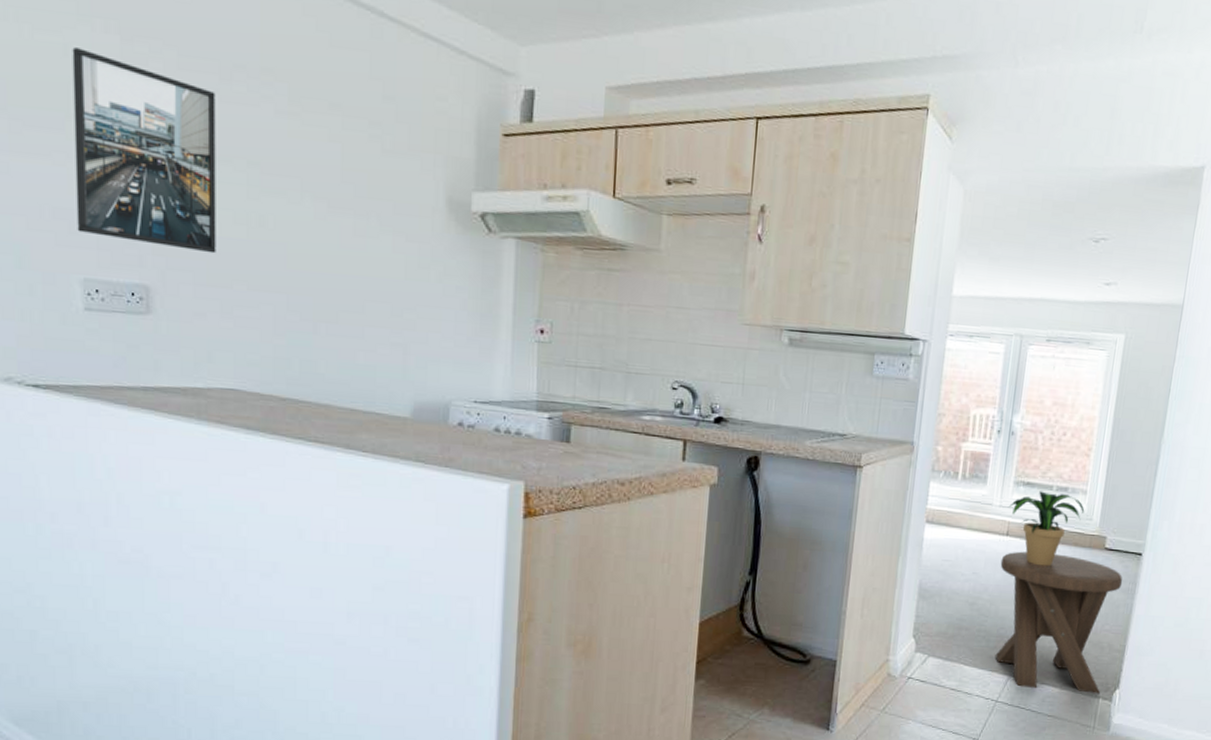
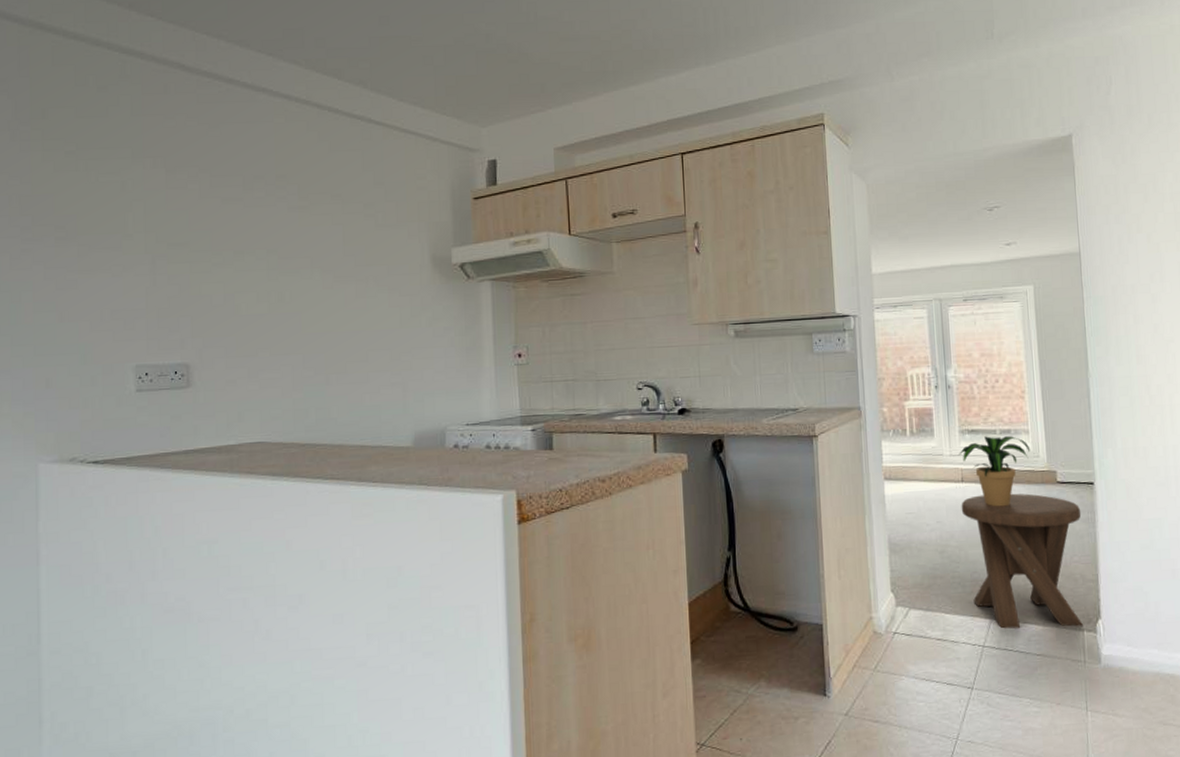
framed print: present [72,47,216,254] -> none [128,183,244,330]

